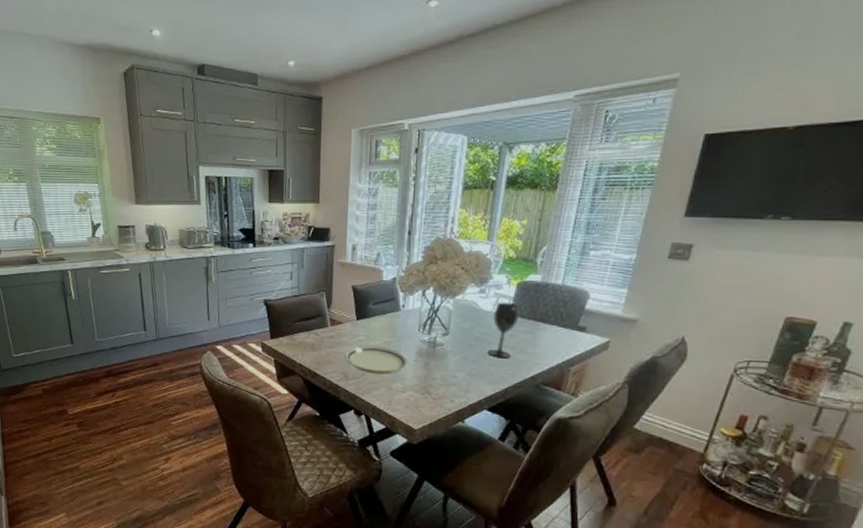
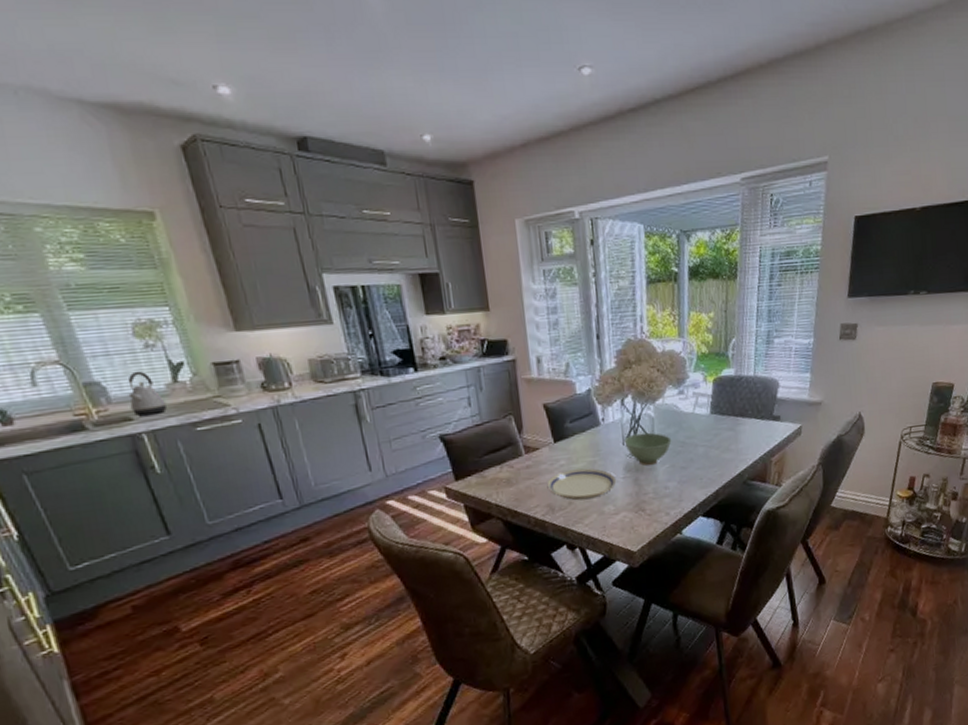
kettle: none [65,227,86,259] -> present [127,371,168,416]
bowl: none [420,323,467,354] -> present [624,432,672,466]
wine glass: present [488,302,520,359] -> none [694,400,720,461]

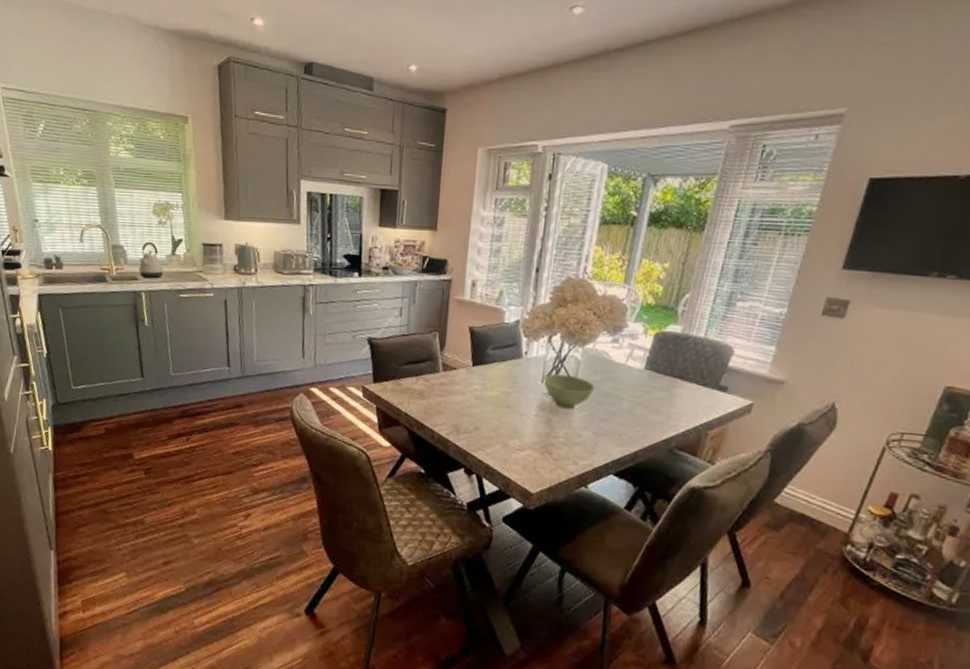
plate: present [547,468,617,501] -> none [457,396,528,429]

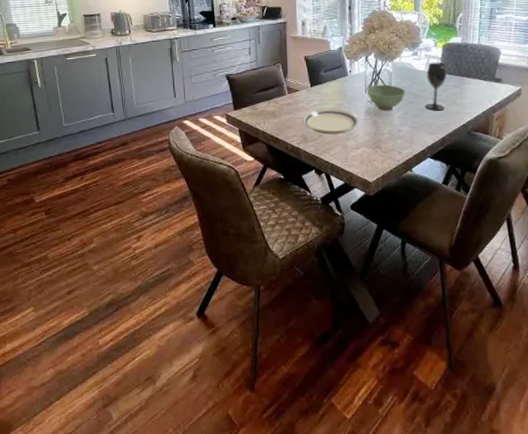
kettle: present [139,241,164,279] -> none [30,18,52,48]
plate: none [457,396,528,429] -> present [303,109,359,135]
wine glass: none [618,354,656,418] -> present [425,62,448,111]

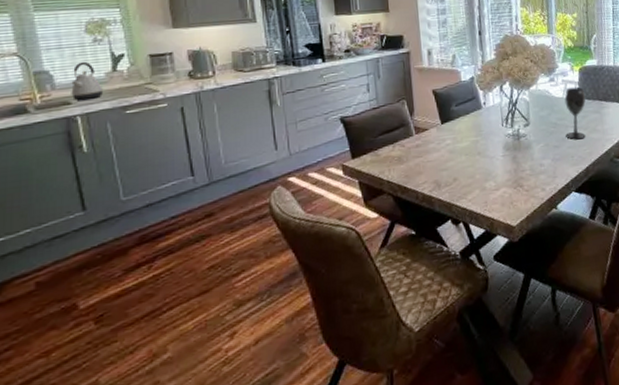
kettle: none [30,18,52,48] -> present [71,61,104,101]
plate: present [303,109,359,135] -> none [434,147,497,177]
bowl: present [366,84,406,112] -> none [503,115,545,145]

